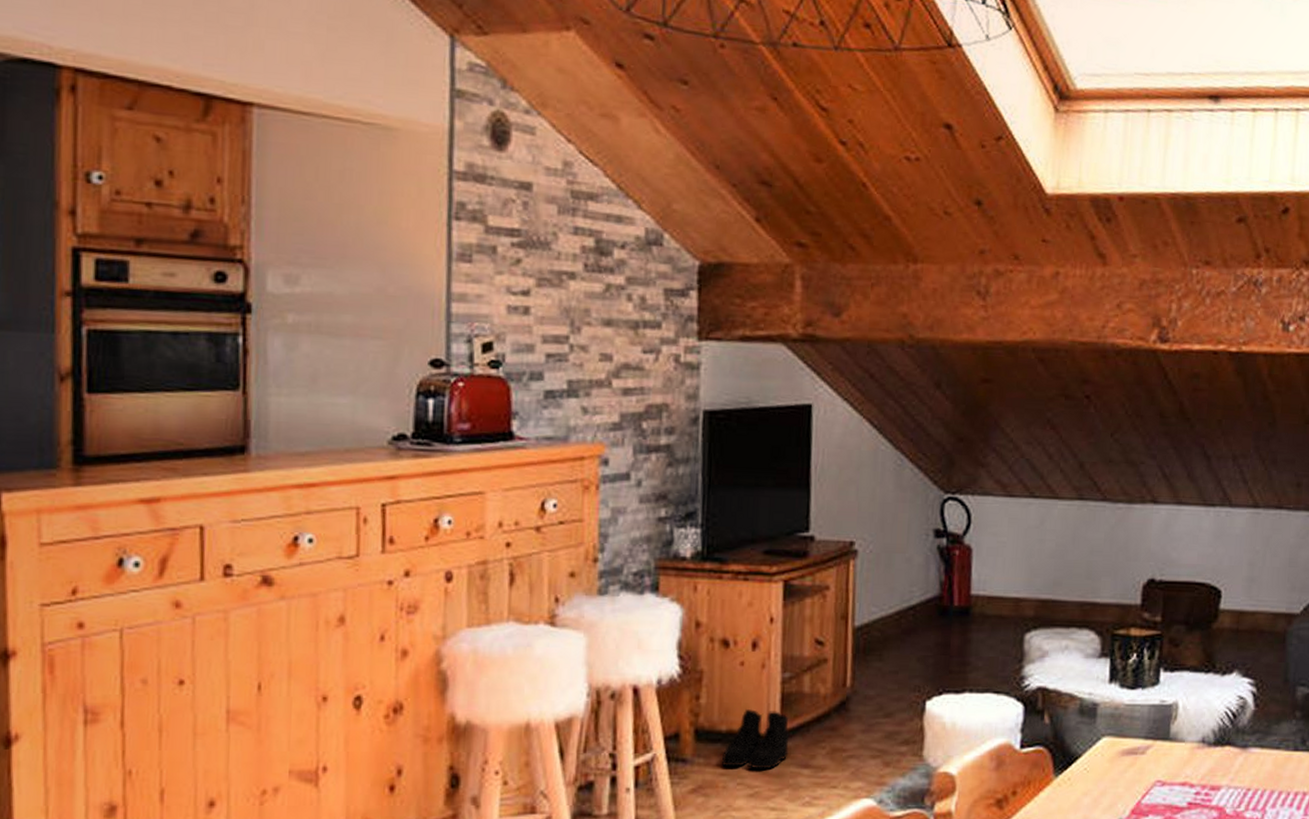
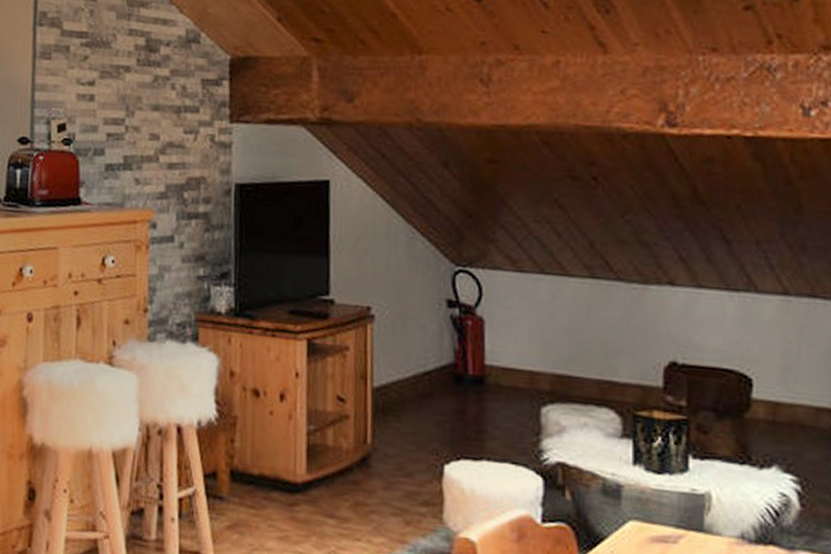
boots: present [721,709,789,770] -> none [253,456,315,515]

